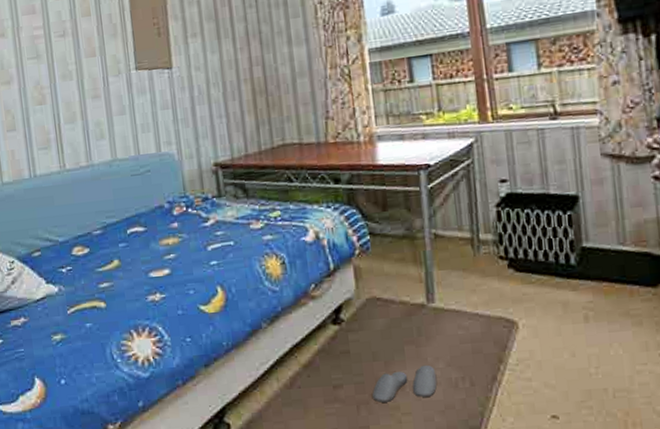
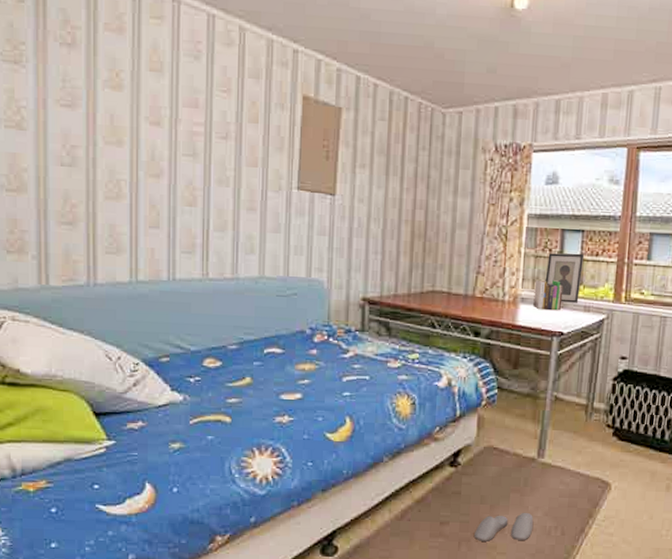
books: none [389,111,423,144] -> present [533,279,564,311]
picture frame: none [398,78,441,133] -> present [545,253,585,303]

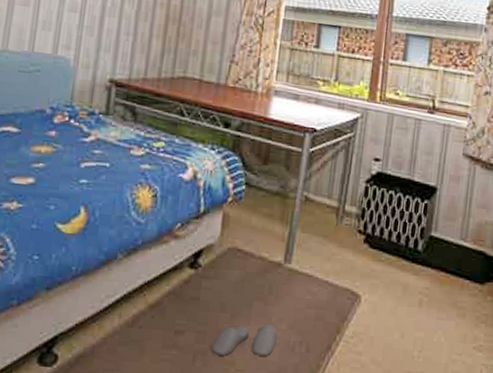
books: present [533,279,564,311] -> none [286,73,318,106]
picture frame: present [545,253,585,303] -> none [300,46,341,100]

